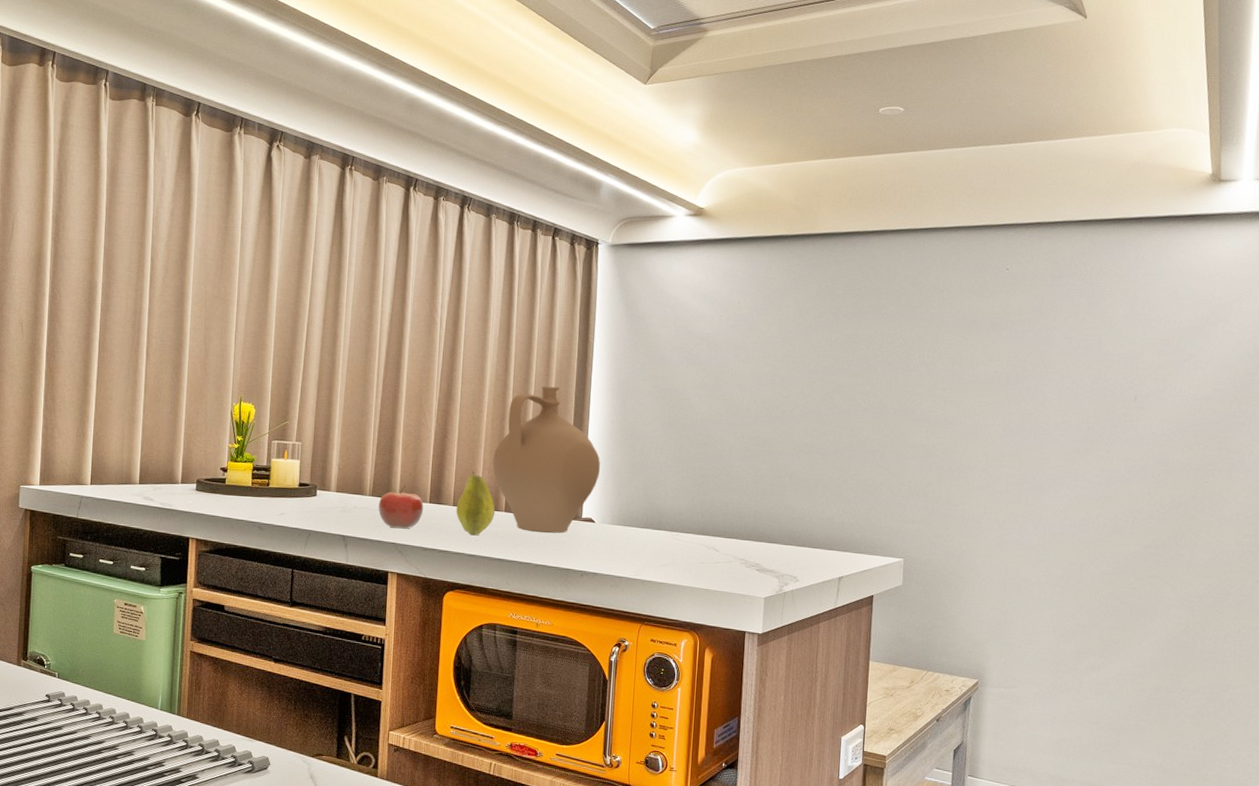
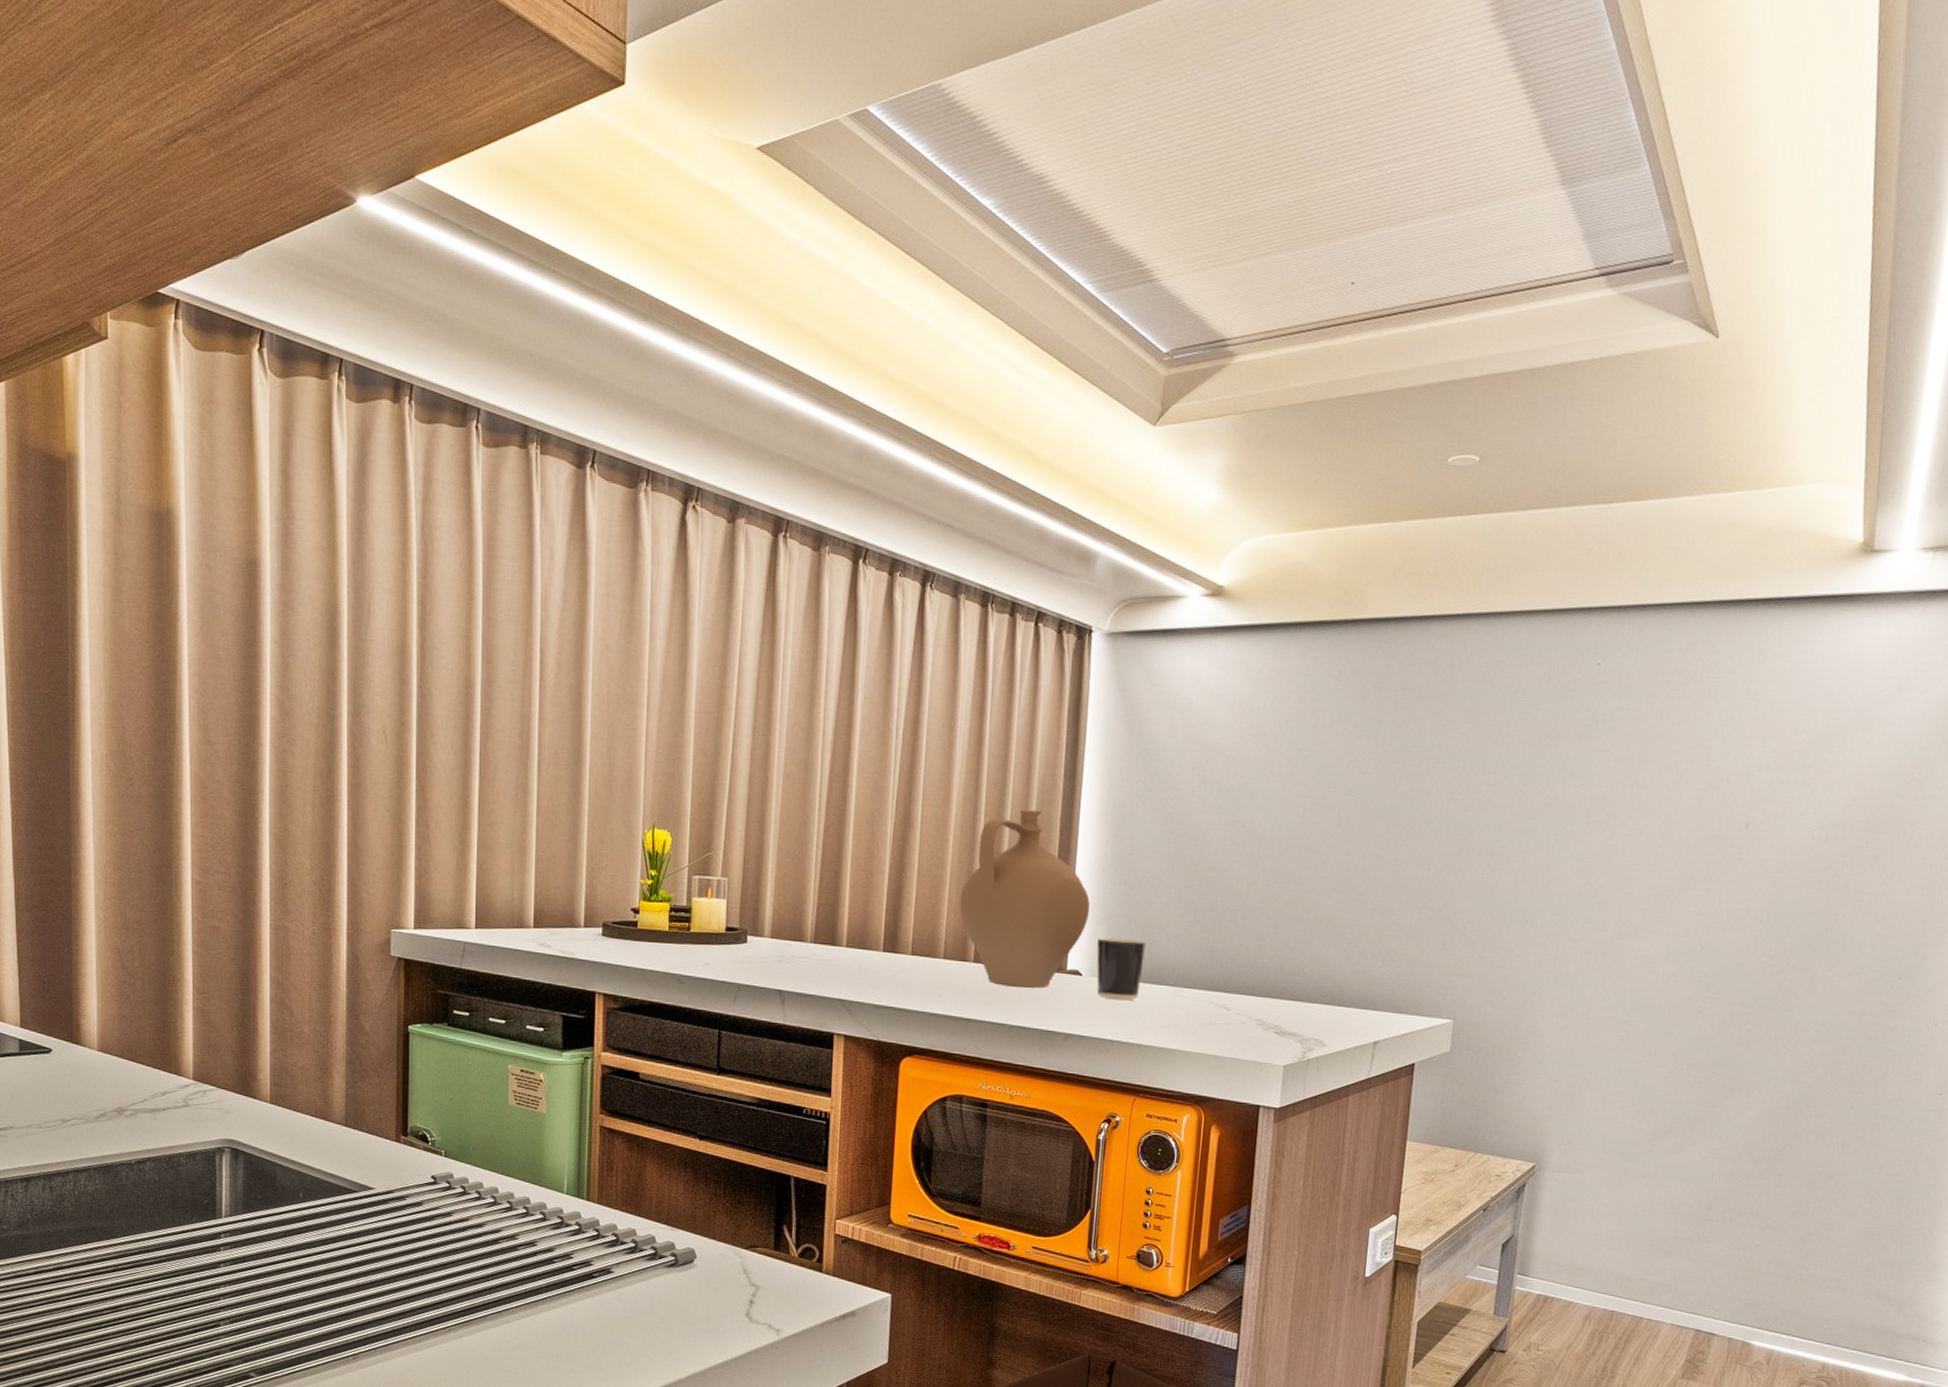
fruit: present [378,485,424,529] -> none [821,930,876,983]
fruit: present [456,471,495,536] -> none [915,914,962,991]
mug: none [606,491,648,543] -> present [1096,938,1147,1000]

